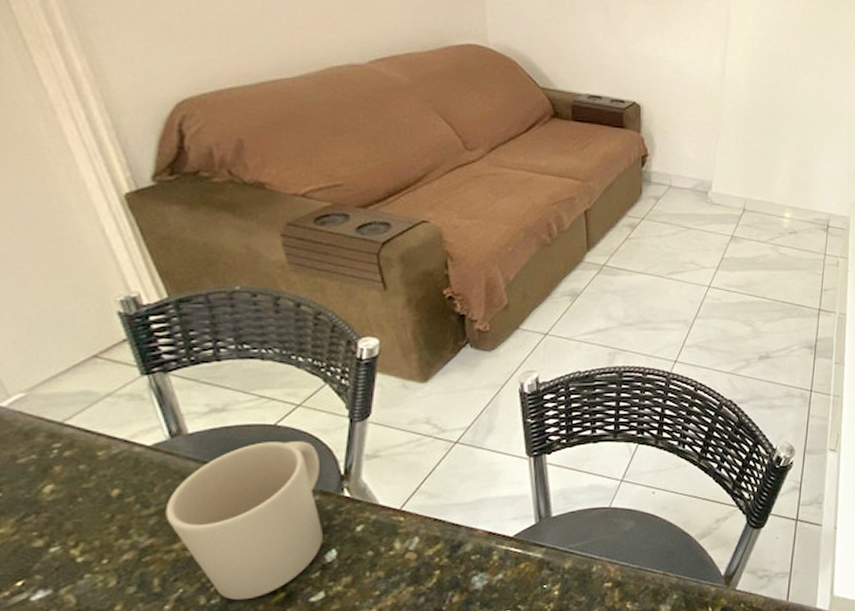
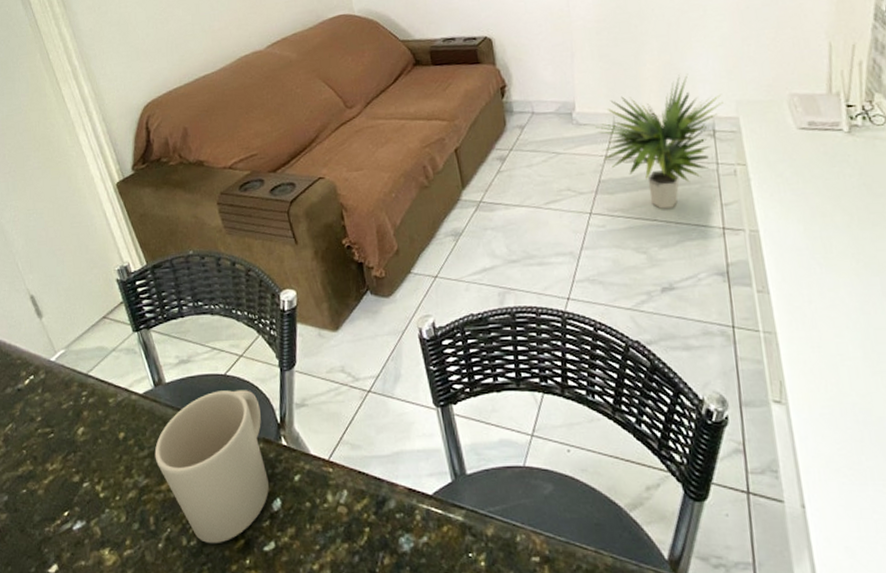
plant: none [727,172,840,289] -> present [595,74,723,209]

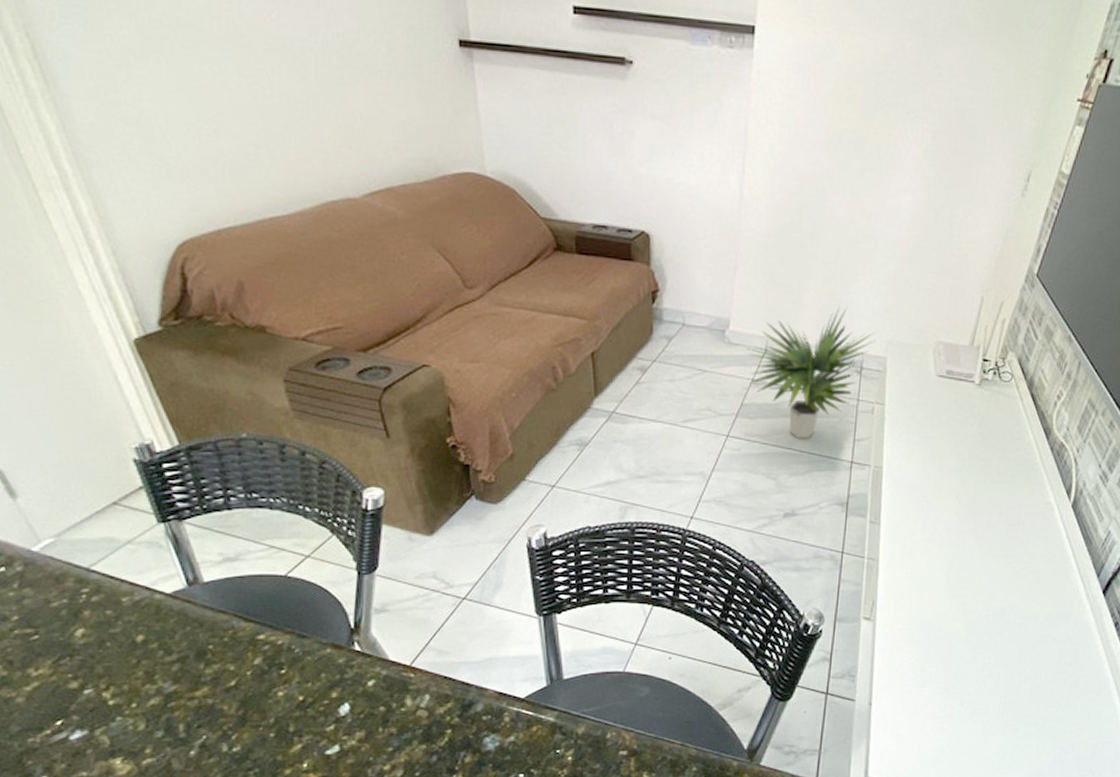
mug: present [154,390,270,544] -> none [186,593,337,750]

